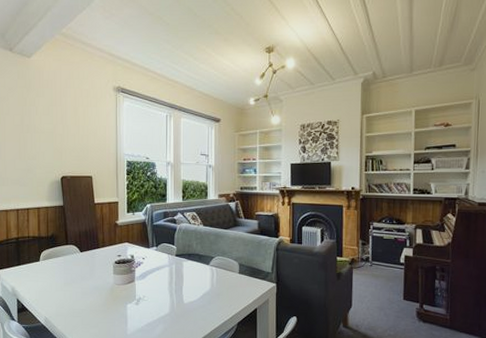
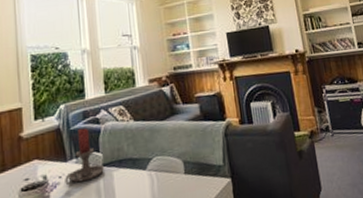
candle holder: none [147,225,176,265] -> present [65,127,104,185]

